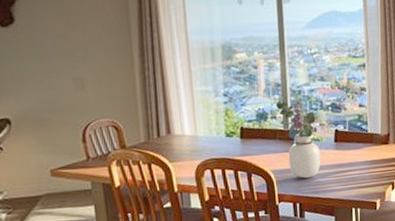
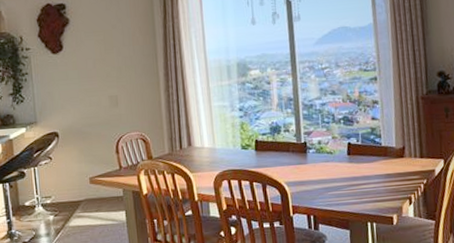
bouquet: present [275,91,321,179] -> none [288,105,335,191]

